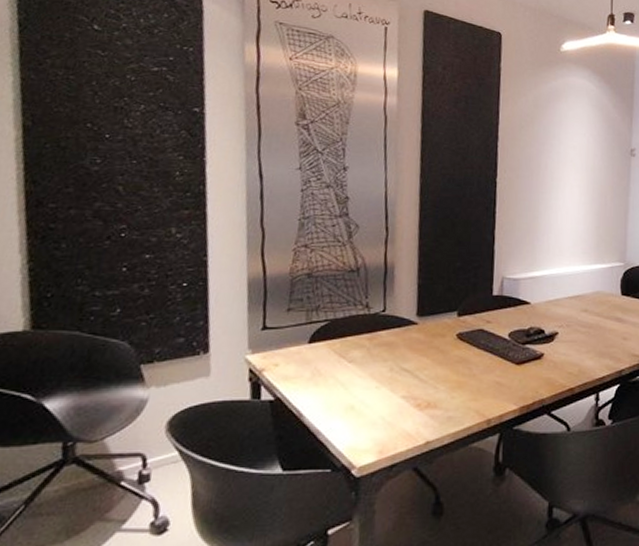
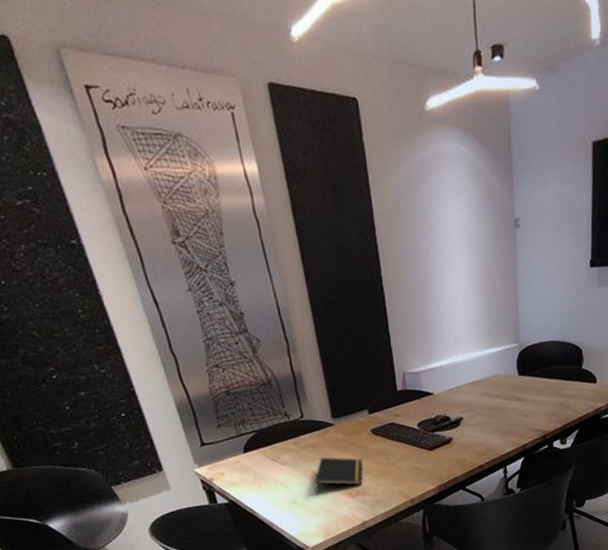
notepad: none [381,359,441,400] -> present [315,457,363,493]

